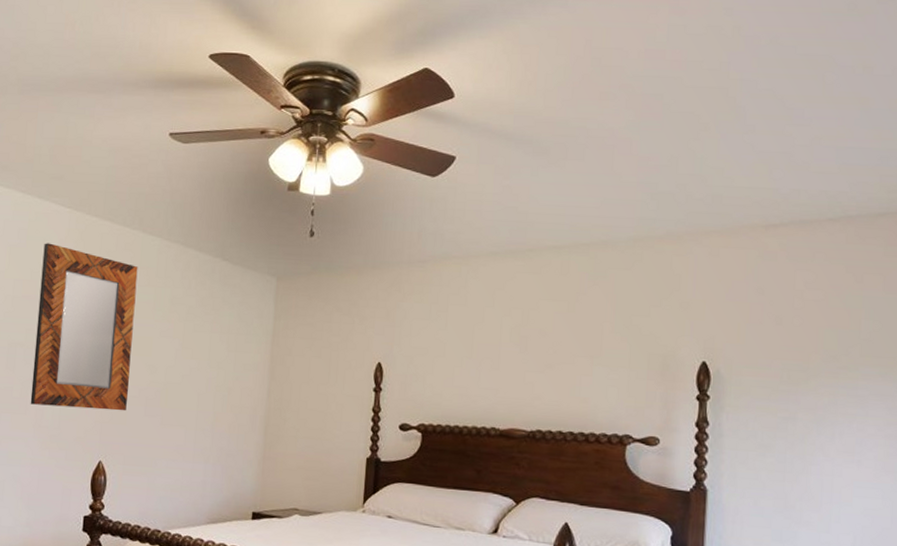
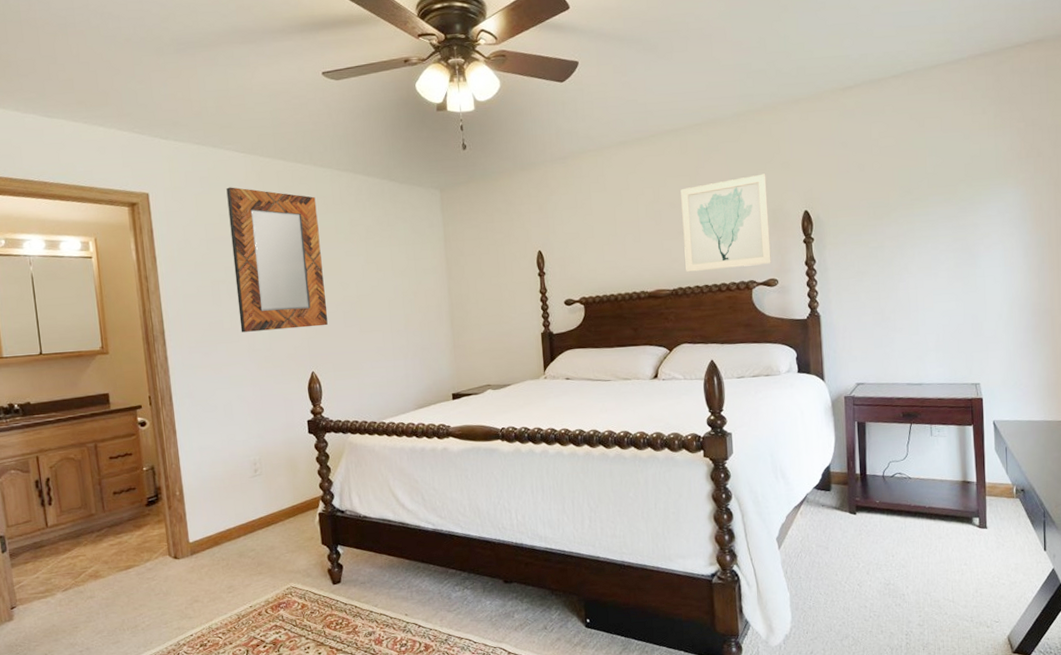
wall art: none [549,311,660,419] -> present [680,173,771,272]

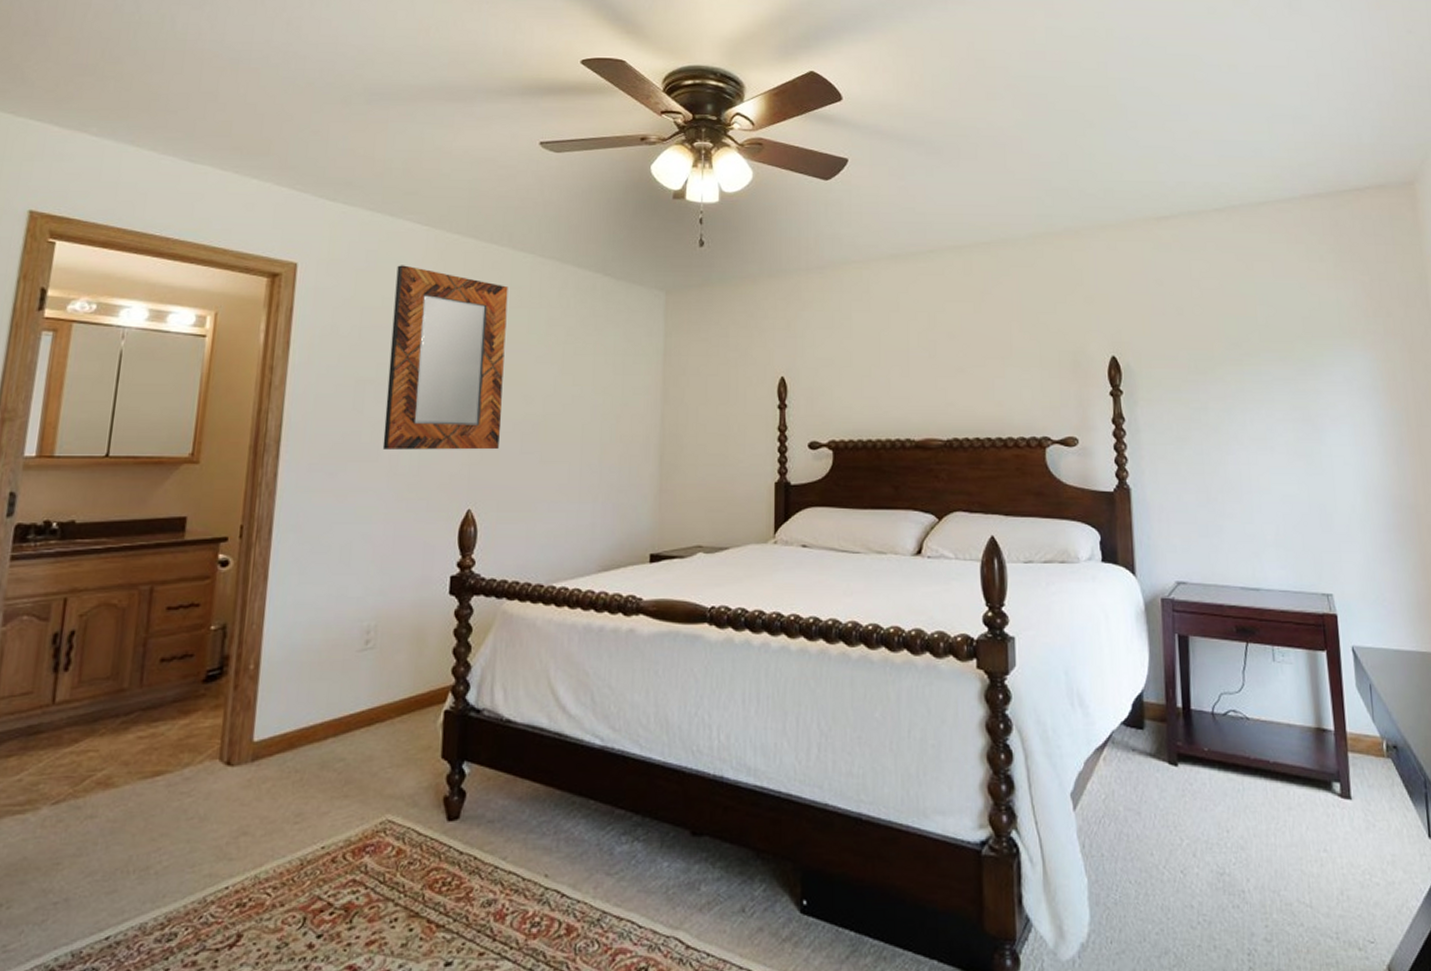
wall art: present [680,173,771,272] -> none [962,308,1070,420]

